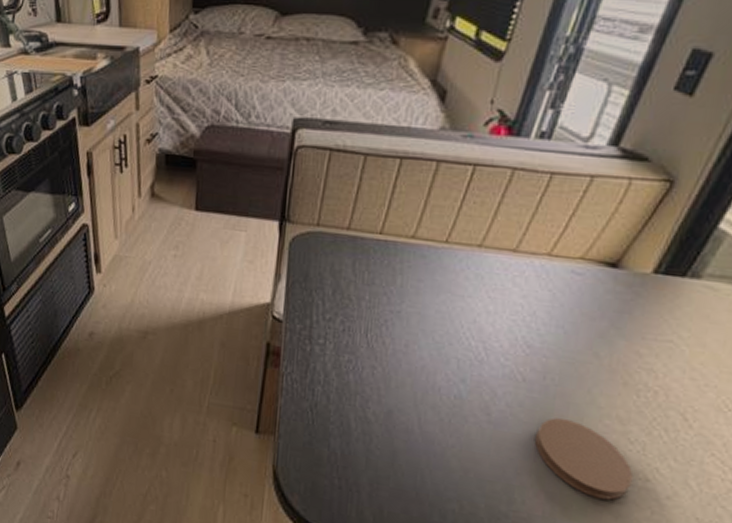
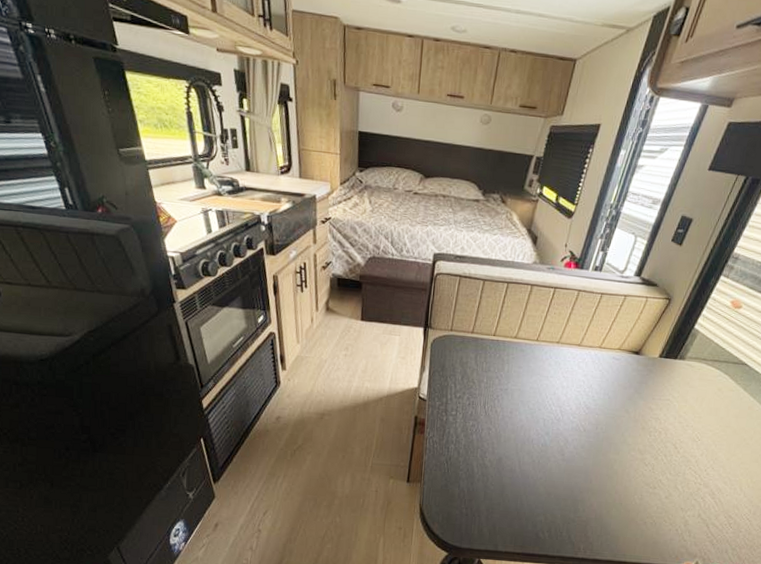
coaster: present [534,418,634,501] -> none [590,453,647,503]

